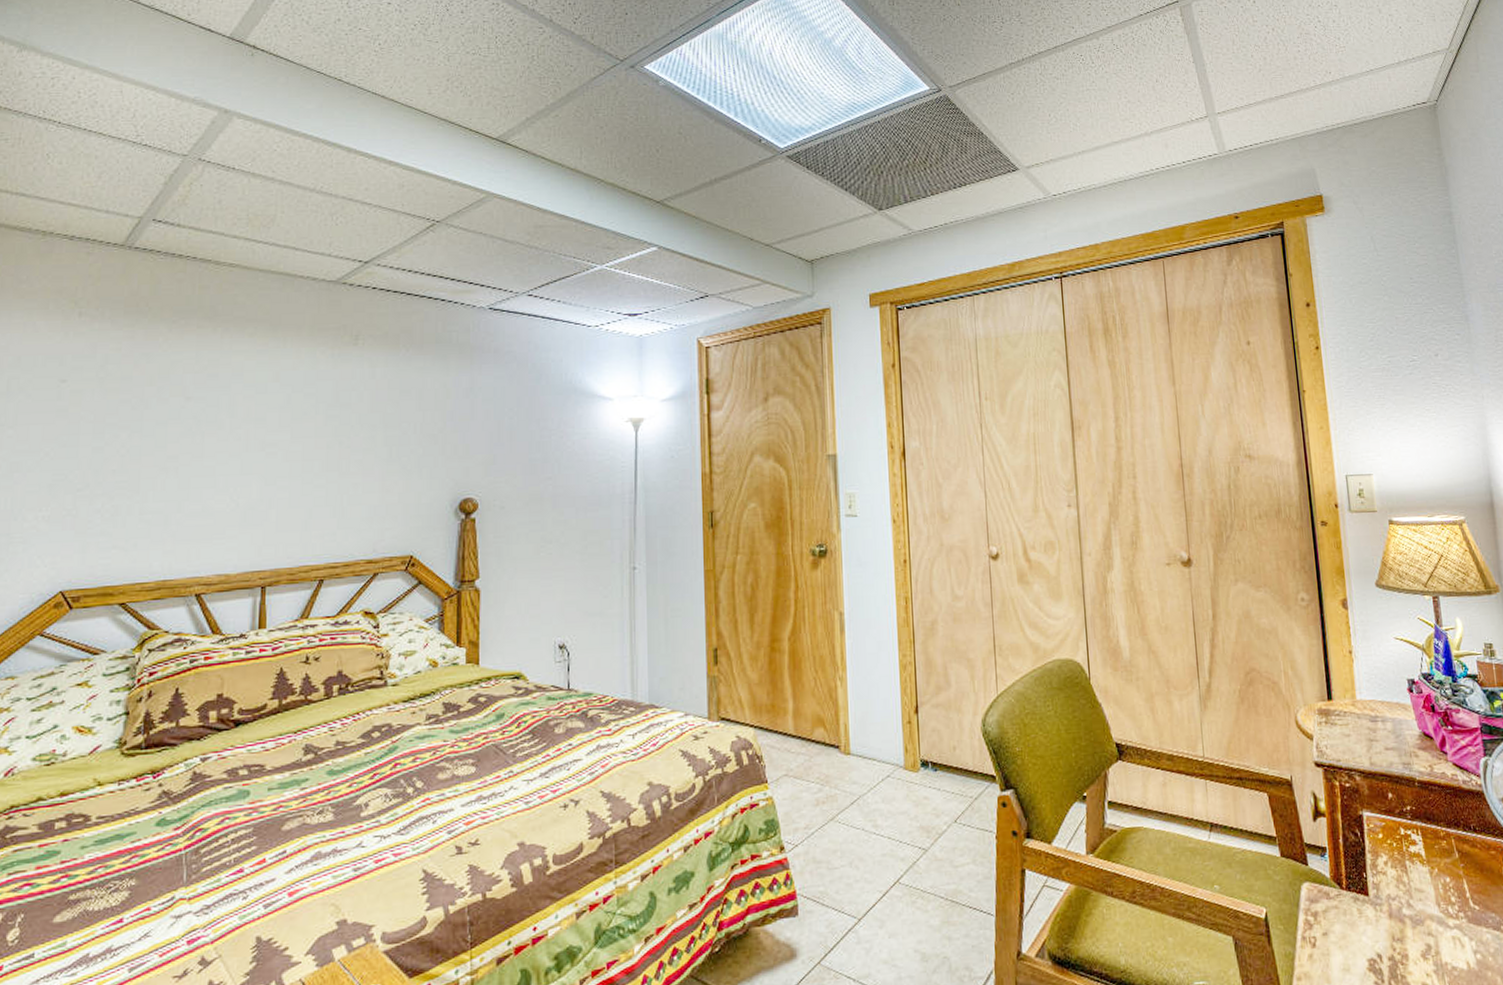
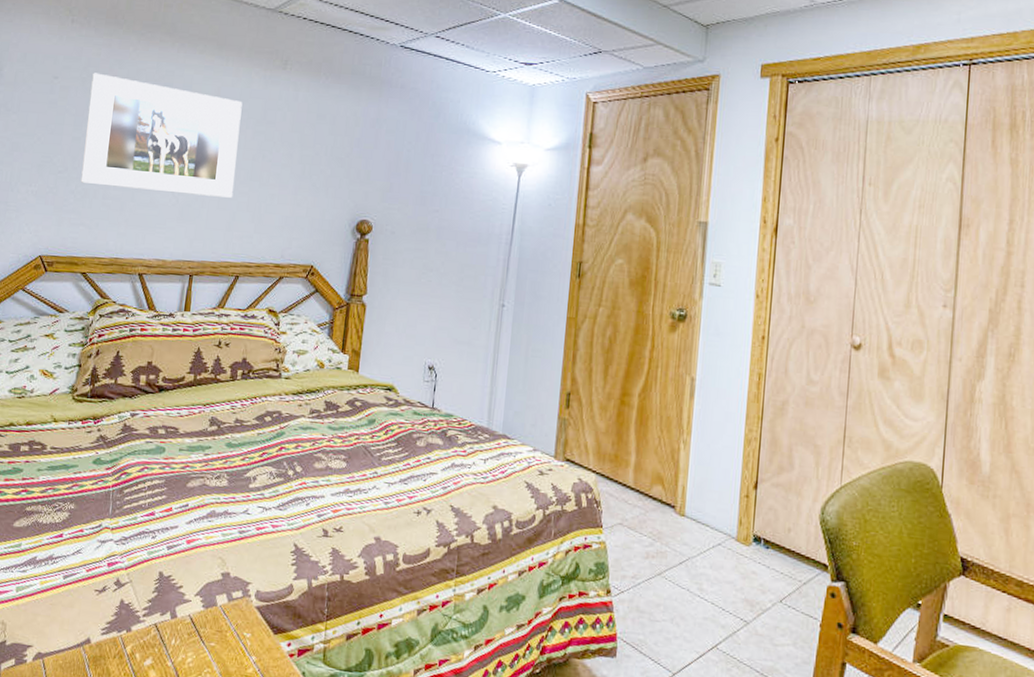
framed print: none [108,370,308,499] -> present [80,73,243,198]

